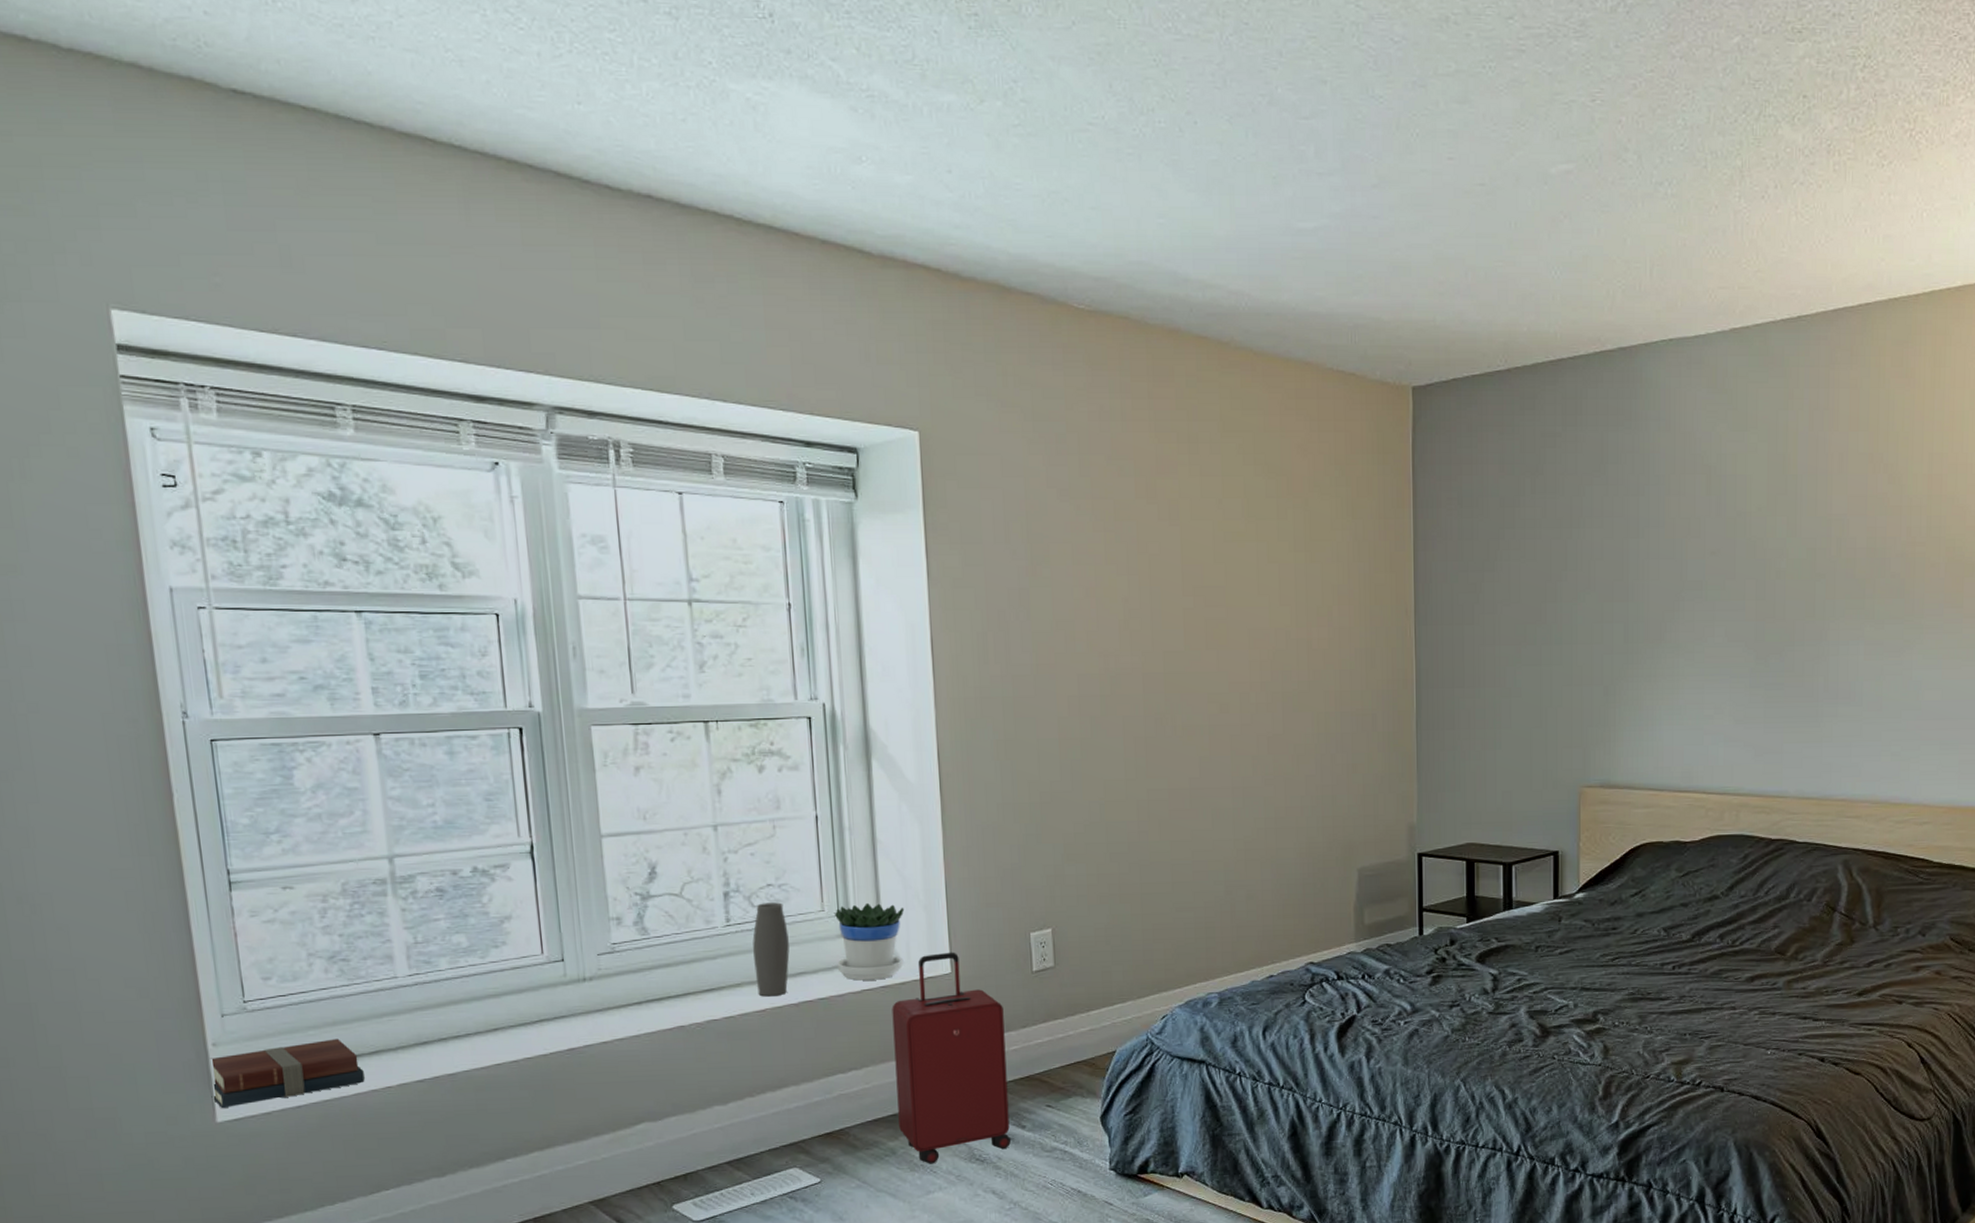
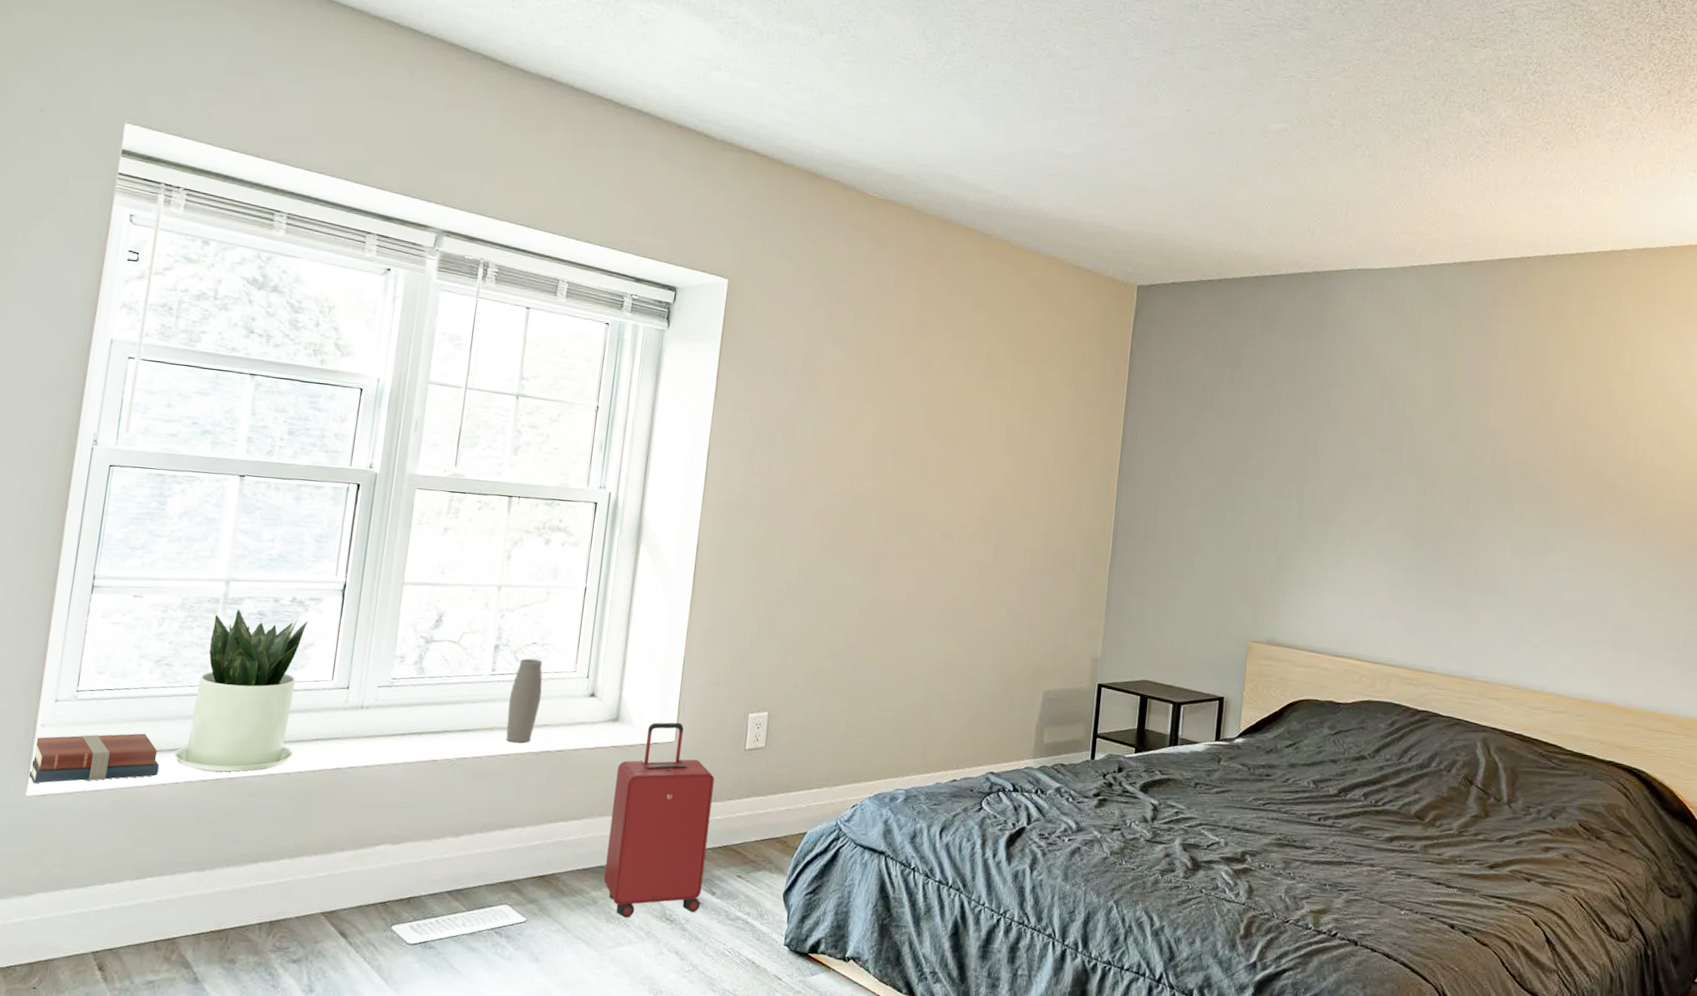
planter: none [378,888,516,1070] -> present [174,609,308,773]
flowerpot: present [835,902,905,981] -> none [578,669,645,740]

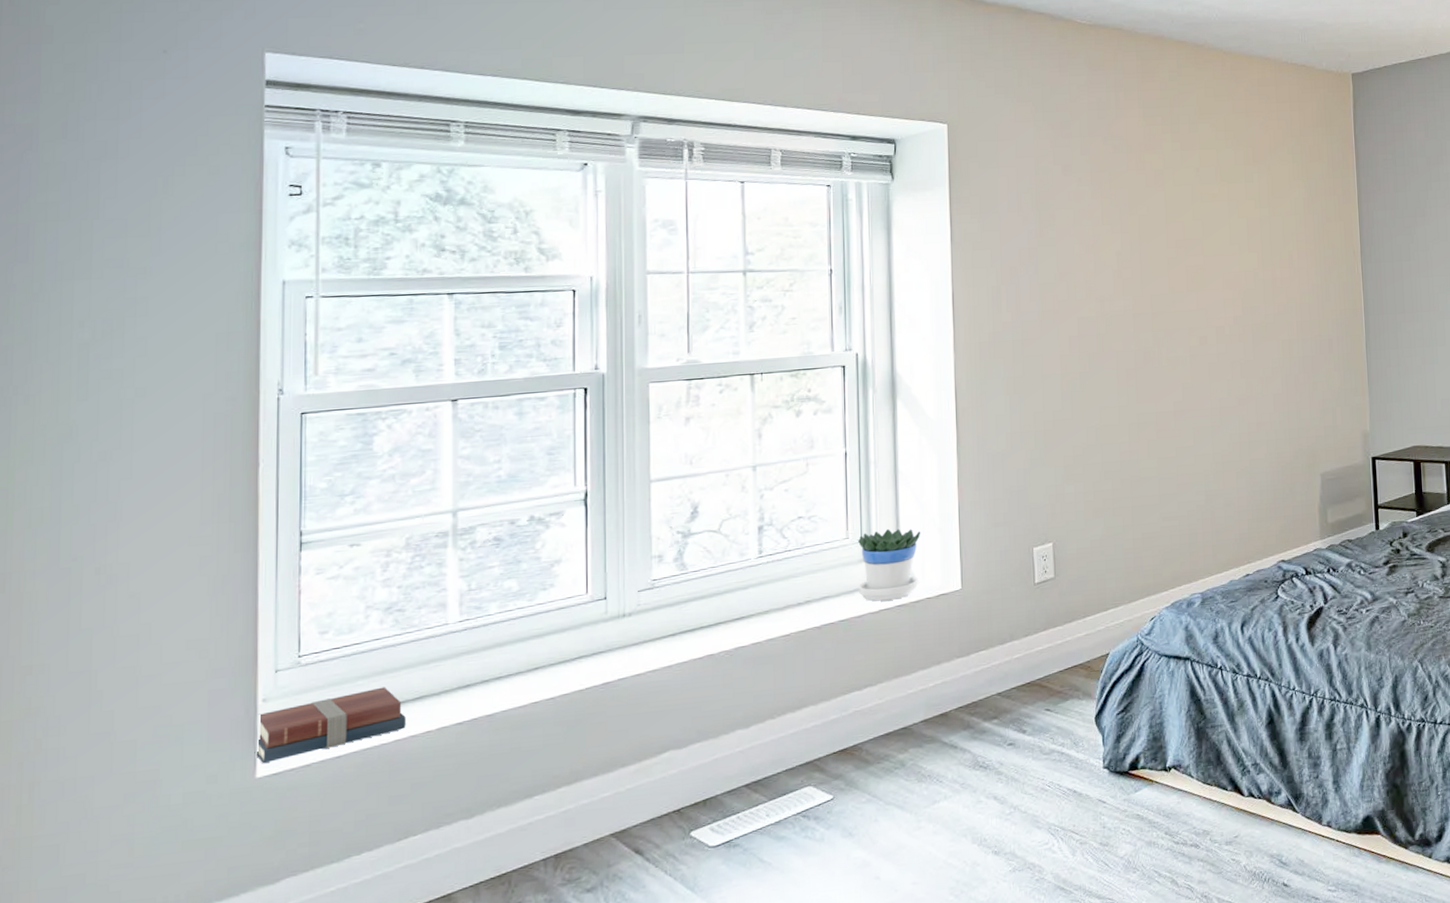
planter: present [174,609,308,773] -> none [421,536,555,714]
vase: present [506,658,543,743] -> none [782,533,815,622]
flowerpot: none [578,669,645,740] -> present [858,528,921,602]
suitcase: present [604,722,715,918] -> none [906,569,1012,774]

